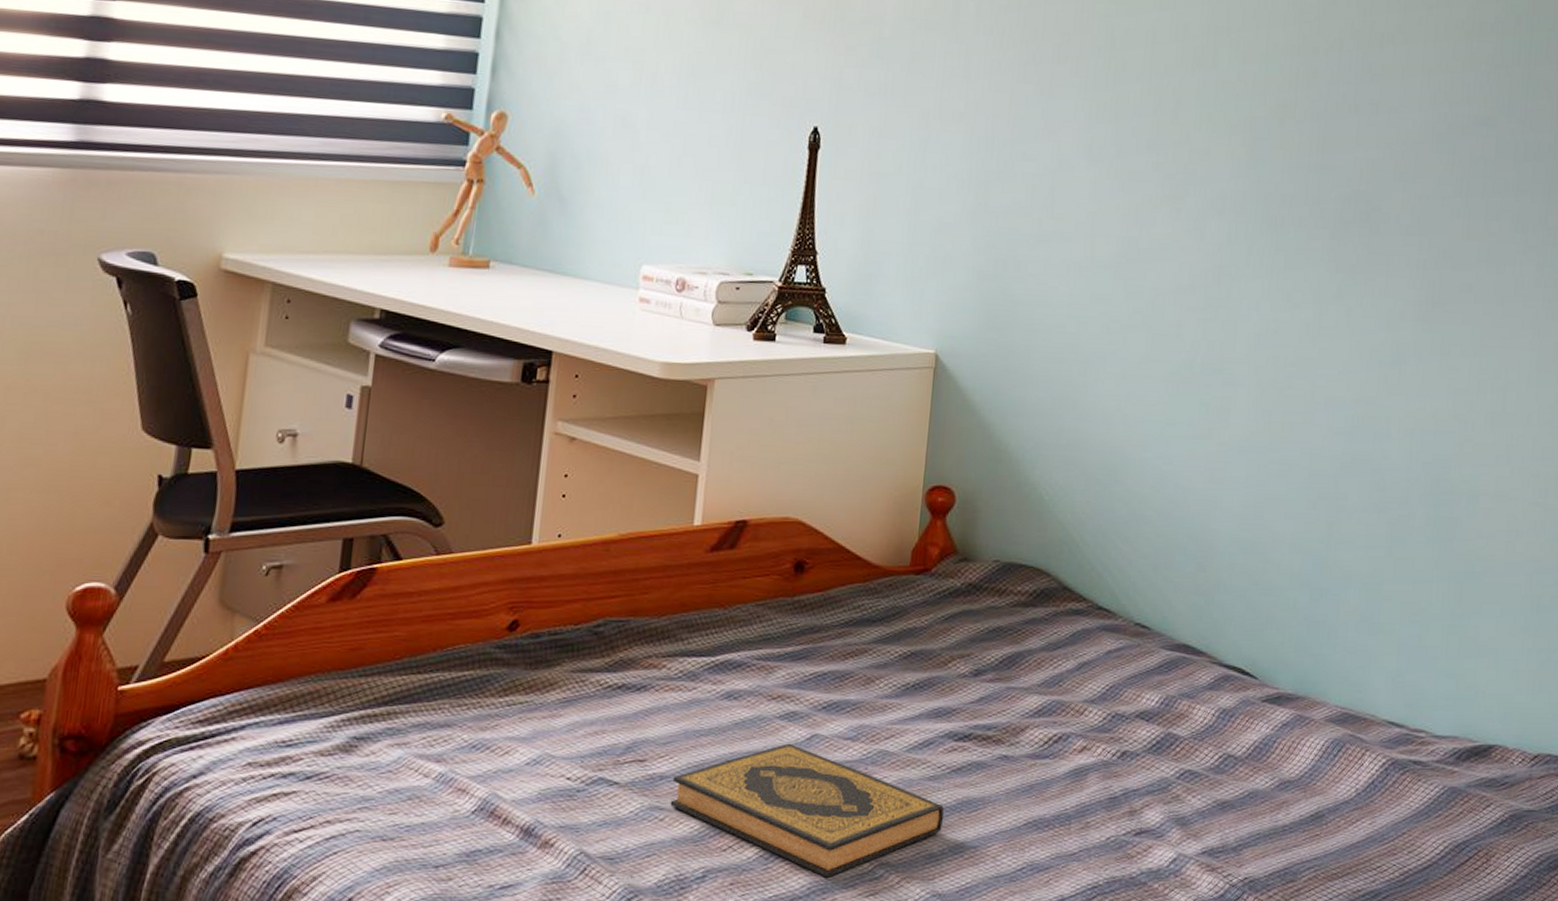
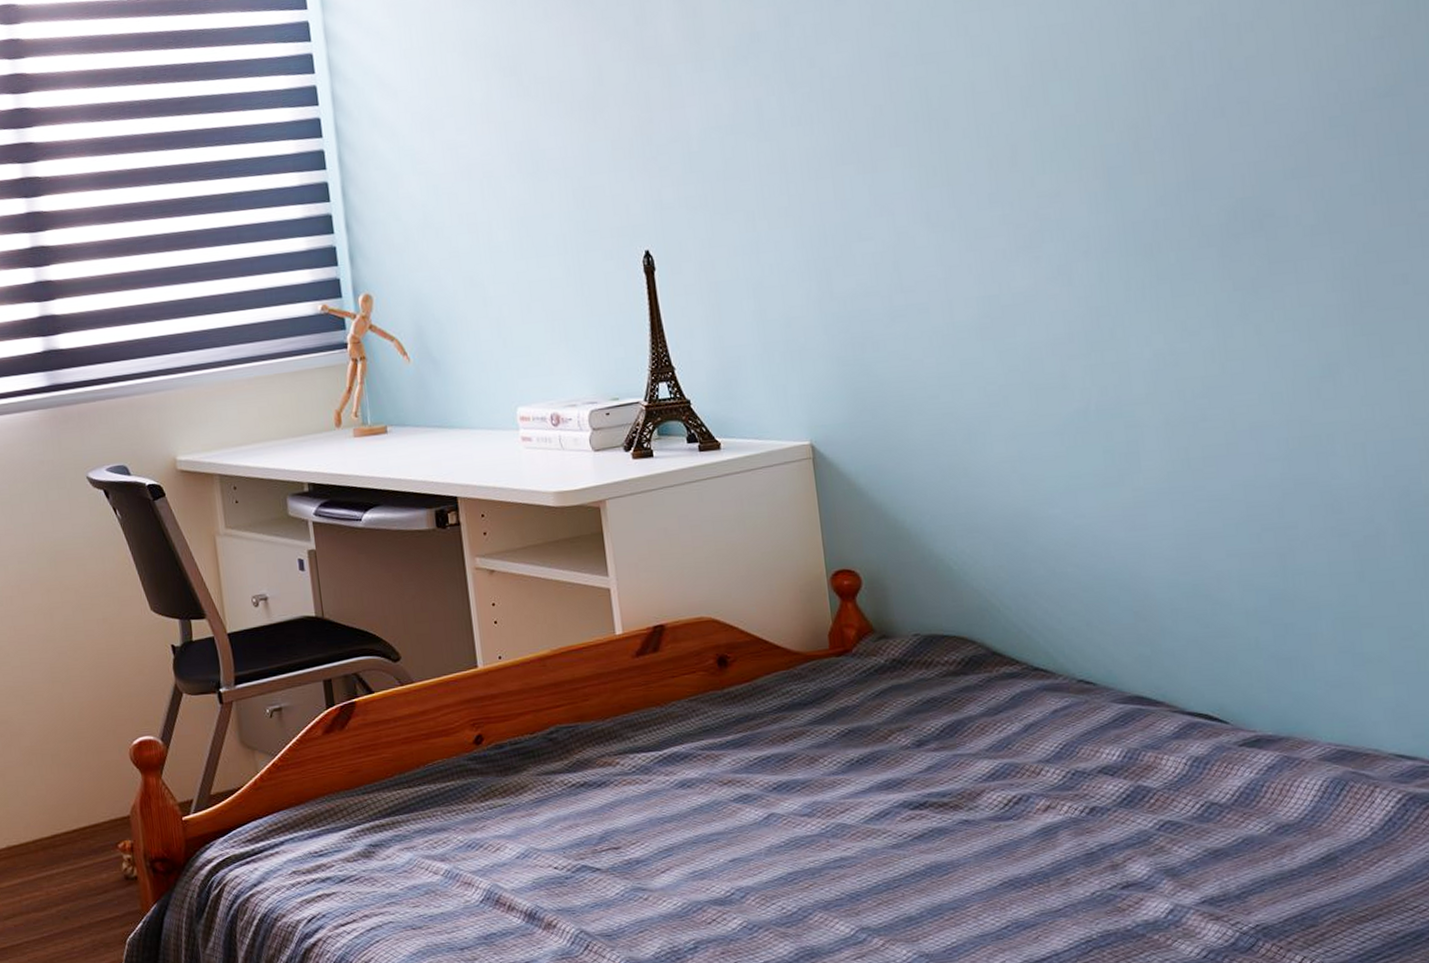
hardback book: present [670,743,945,878] -> none [648,823,916,944]

